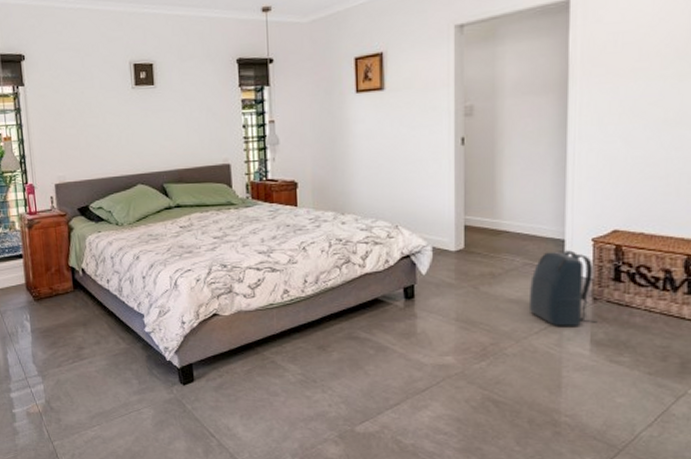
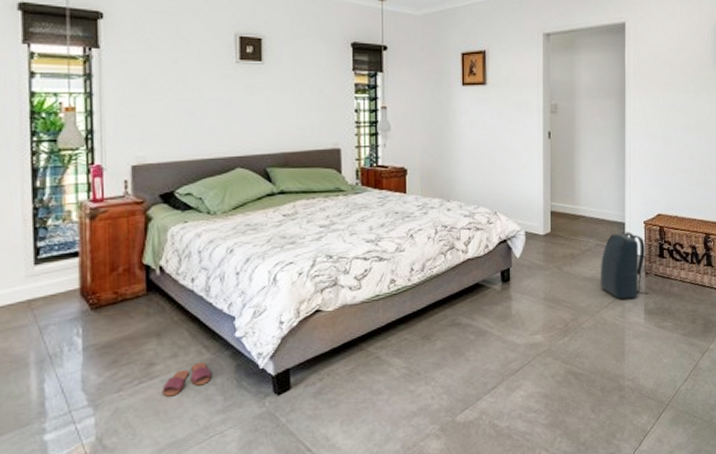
slippers: none [90,349,128,376] -> present [162,361,212,397]

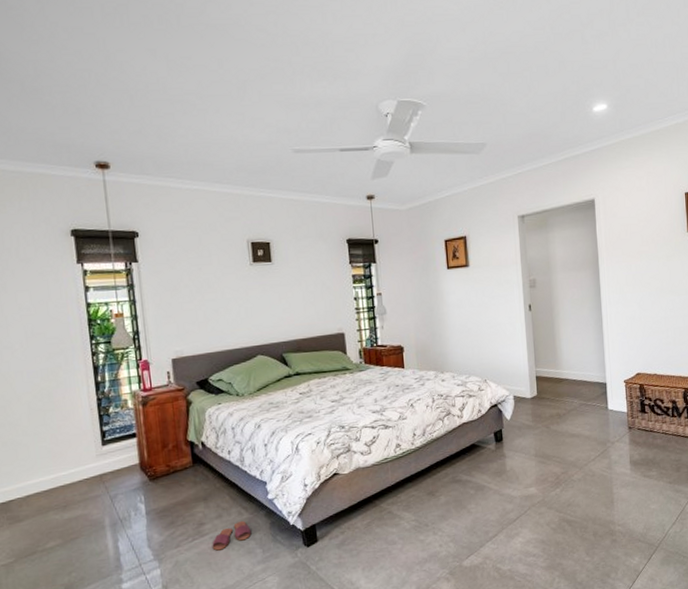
backpack: present [600,232,649,299] -> none [585,391,633,453]

